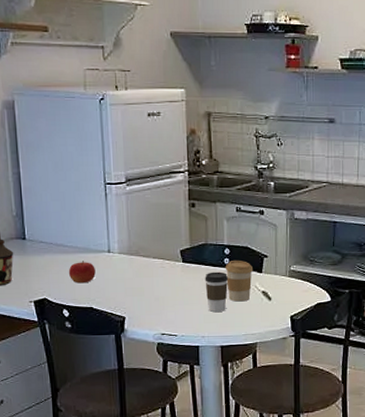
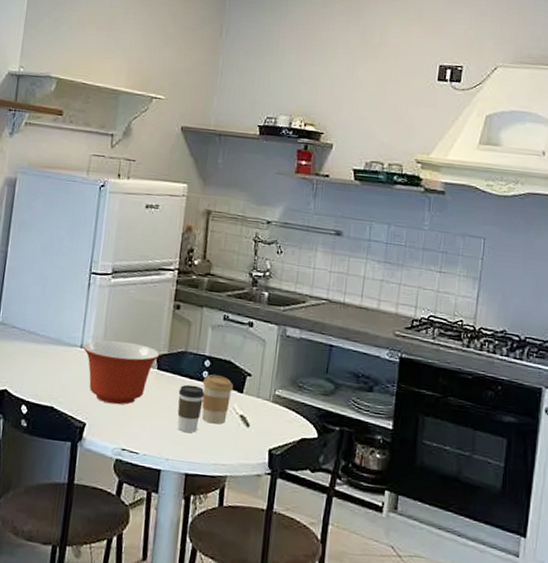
fruit: present [68,261,96,284] -> none [35,353,64,379]
mixing bowl: none [110,242,183,298] -> present [83,340,160,405]

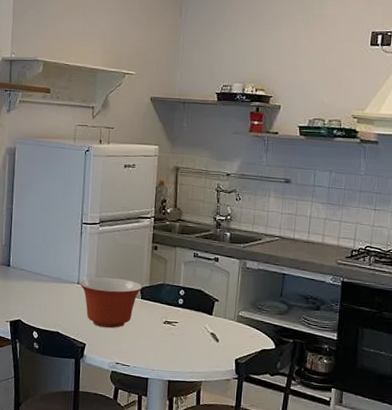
coffee cup: present [177,384,205,433] -> none [159,310,181,348]
coffee cup: present [201,374,234,424] -> none [178,301,205,341]

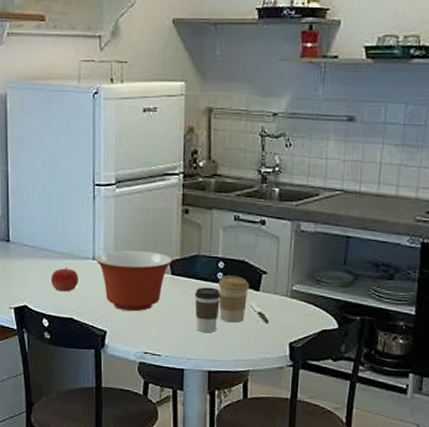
fruit: none [41,289,65,310] -> present [50,267,78,292]
coffee cup: none [159,310,181,348] -> present [195,287,221,332]
coffee cup: none [178,301,205,341] -> present [218,276,250,323]

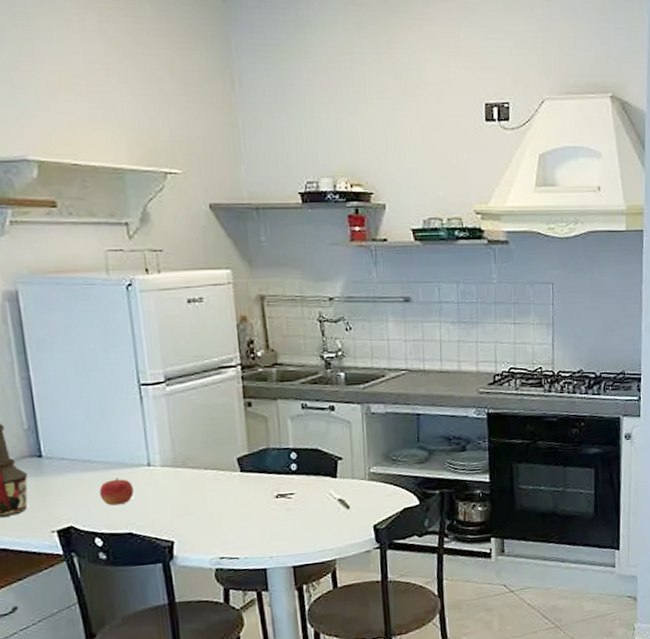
mixing bowl: present [95,250,173,312] -> none [151,450,241,517]
coffee cup: present [195,287,221,332] -> none [268,479,298,527]
coffee cup: present [218,276,250,323] -> none [292,465,327,514]

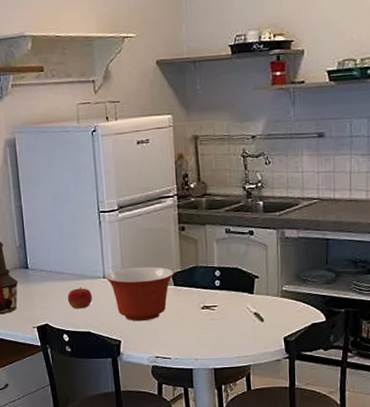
mixing bowl: none [151,450,241,517] -> present [105,266,174,322]

